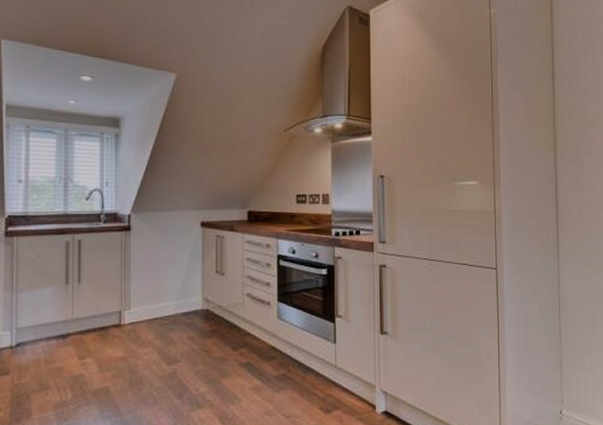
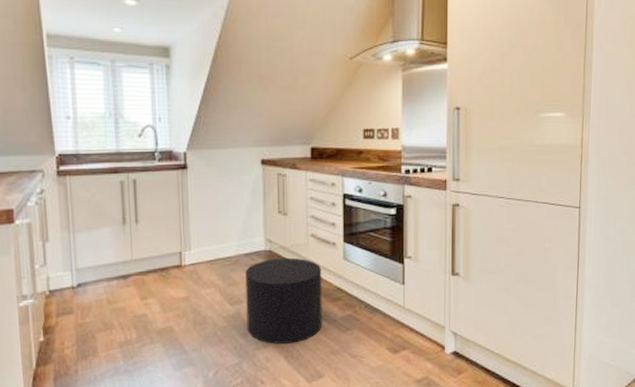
stool: none [183,316,257,405] -> present [245,257,323,344]

